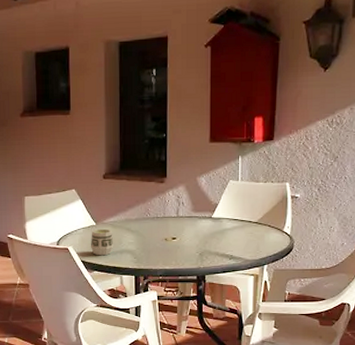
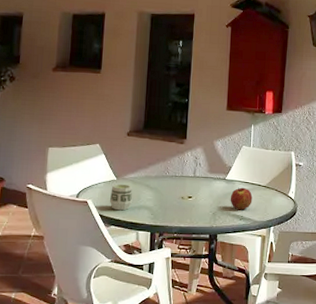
apple: none [218,225,243,249] -> present [230,187,253,210]

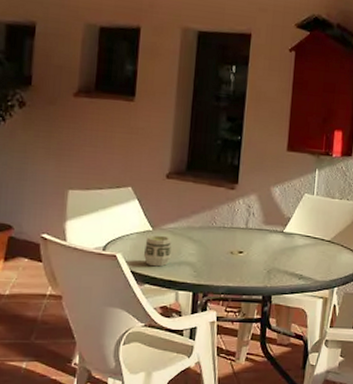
apple: present [230,187,253,210] -> none [288,241,315,268]

